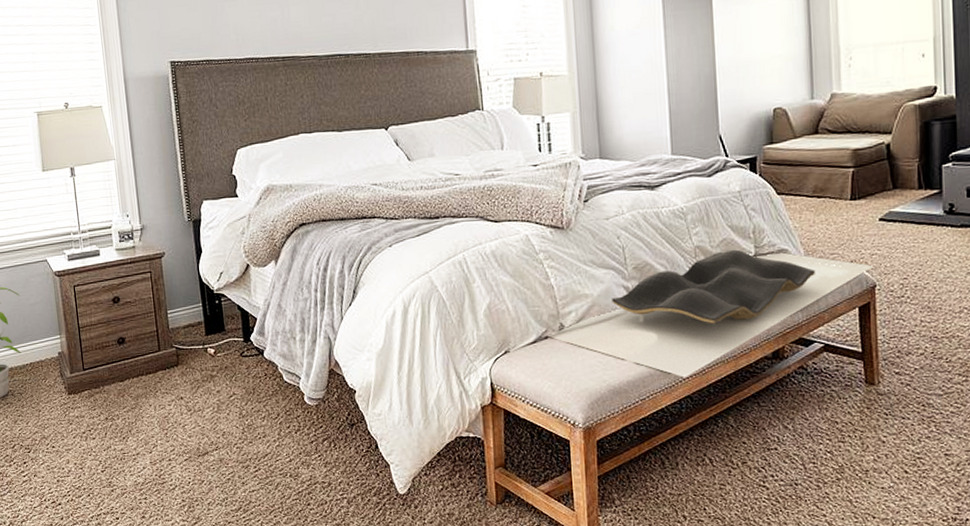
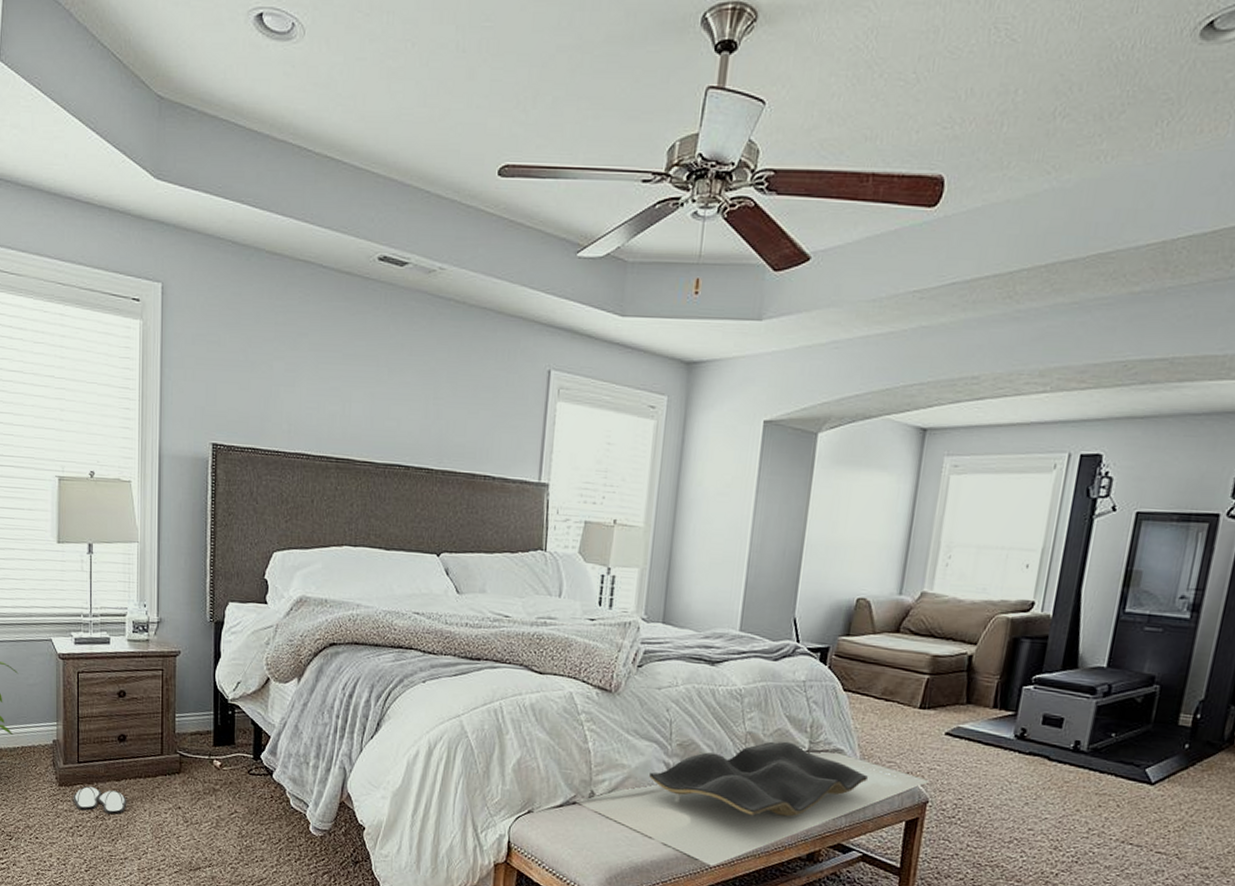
slippers: none [82,390,132,414] -> present [73,786,126,814]

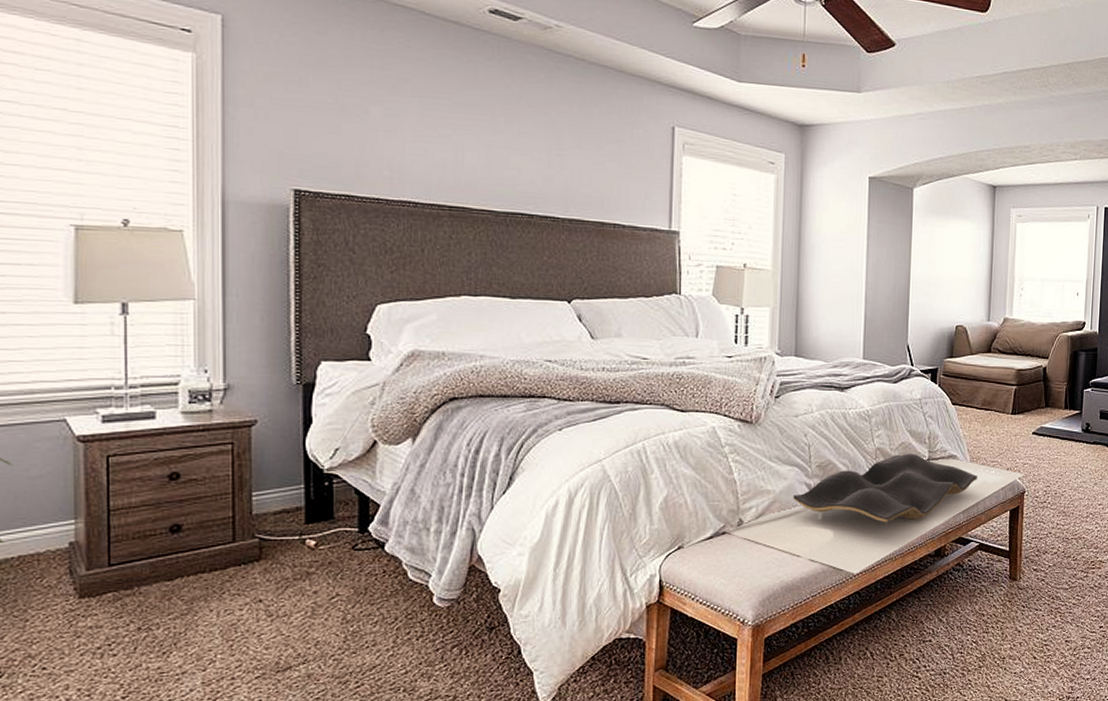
slippers: present [73,786,126,814] -> none [101,592,183,624]

